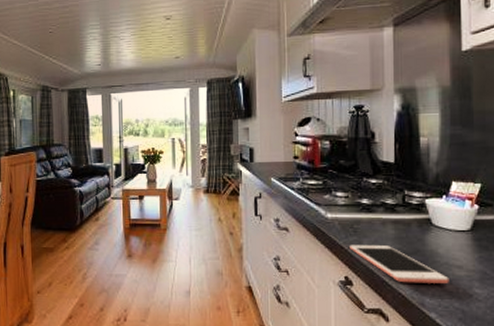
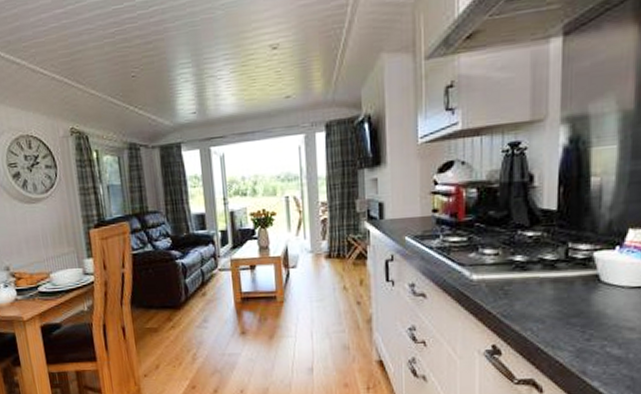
cell phone: present [350,244,449,283] -> none [499,307,618,350]

